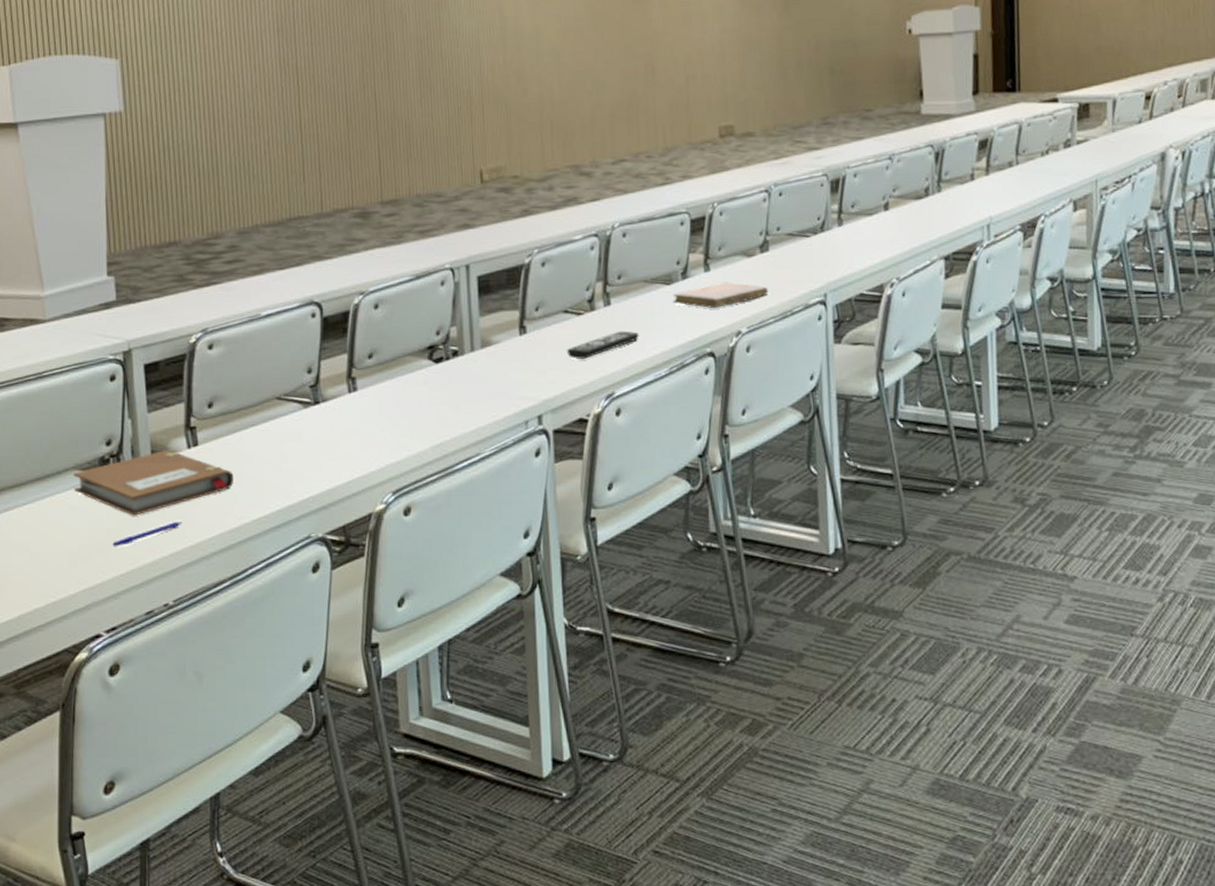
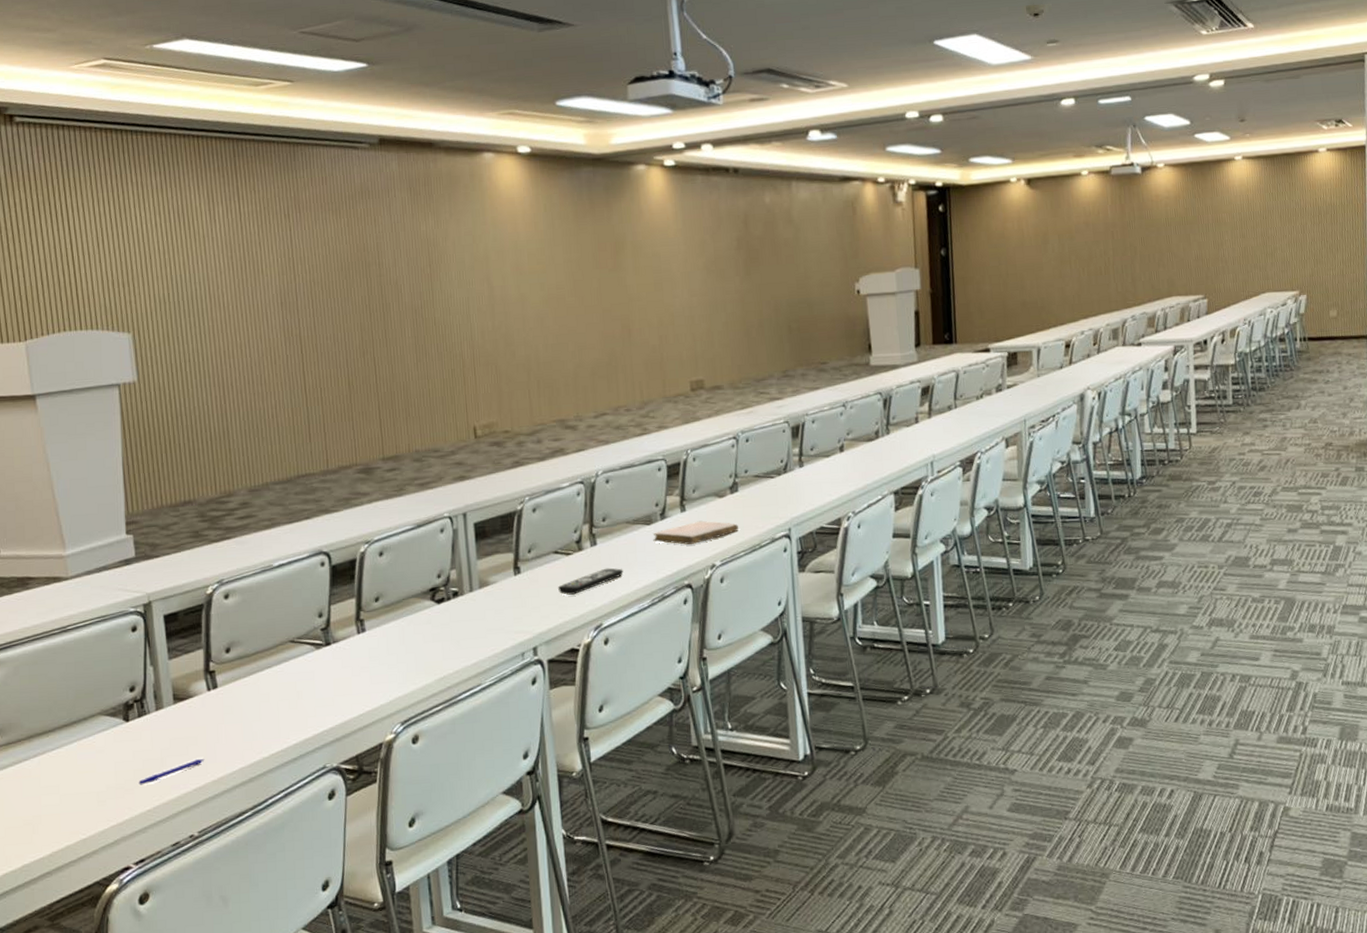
notebook: present [73,450,234,516] -> none [99,693,252,756]

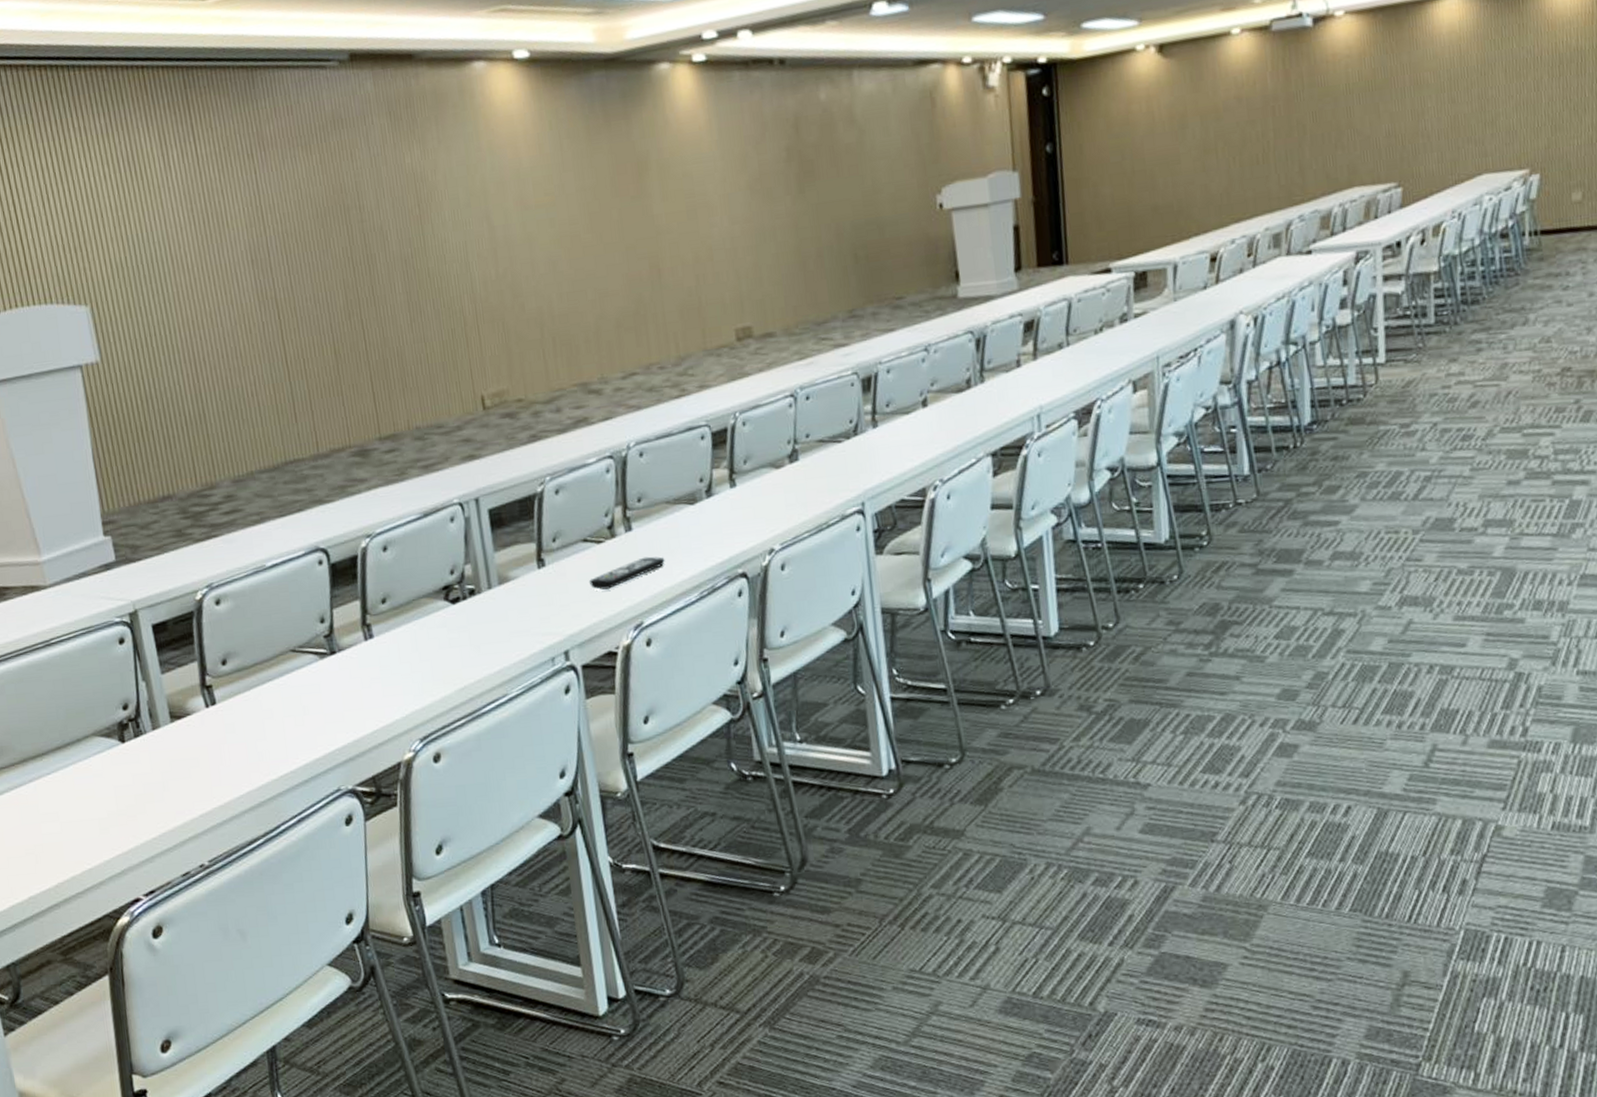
pen: present [138,759,205,785] -> none [141,782,209,812]
notebook: present [652,520,738,545] -> none [698,497,801,527]

